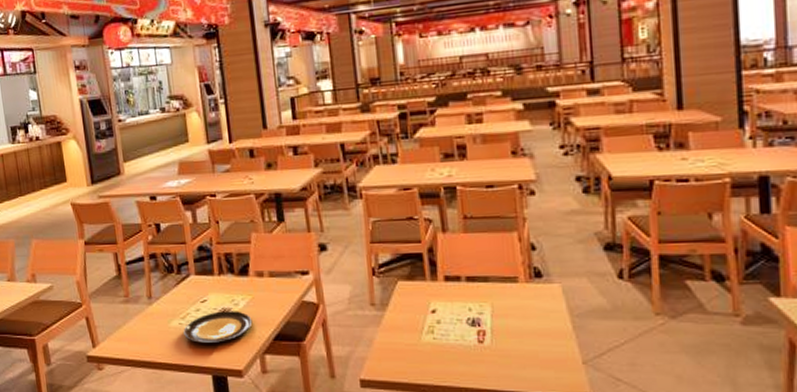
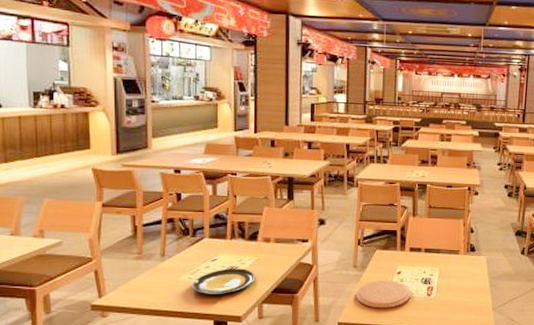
plate: none [377,321,455,361] -> present [355,280,411,309]

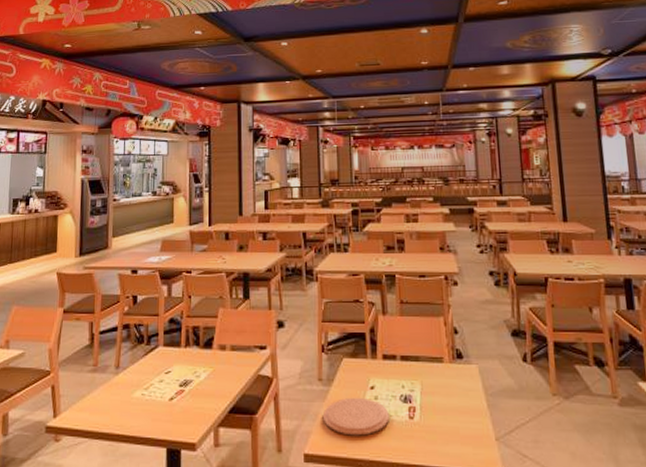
plate: present [192,268,256,295] -> none [145,383,211,416]

